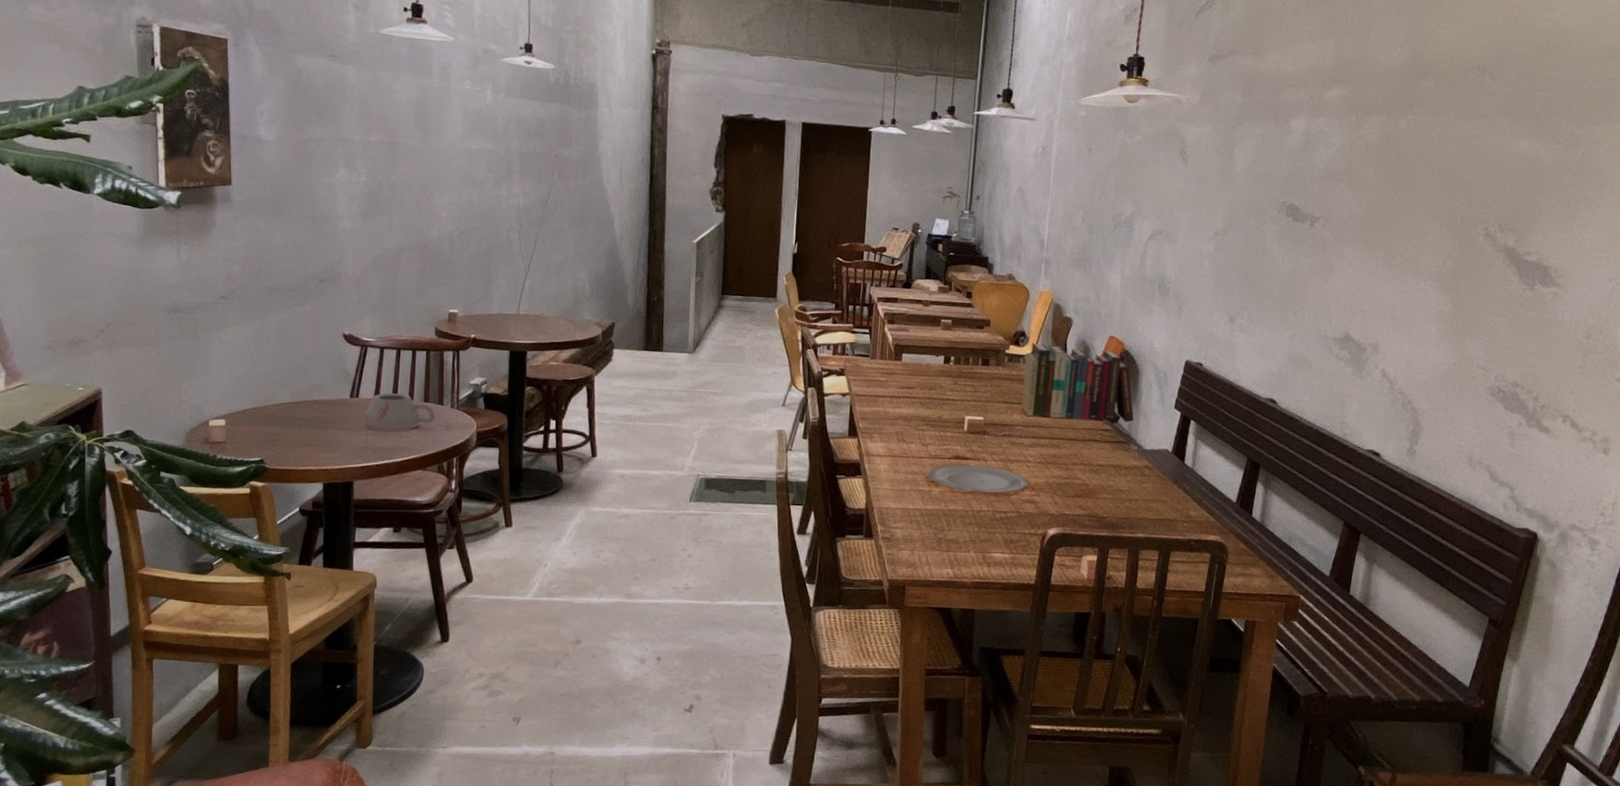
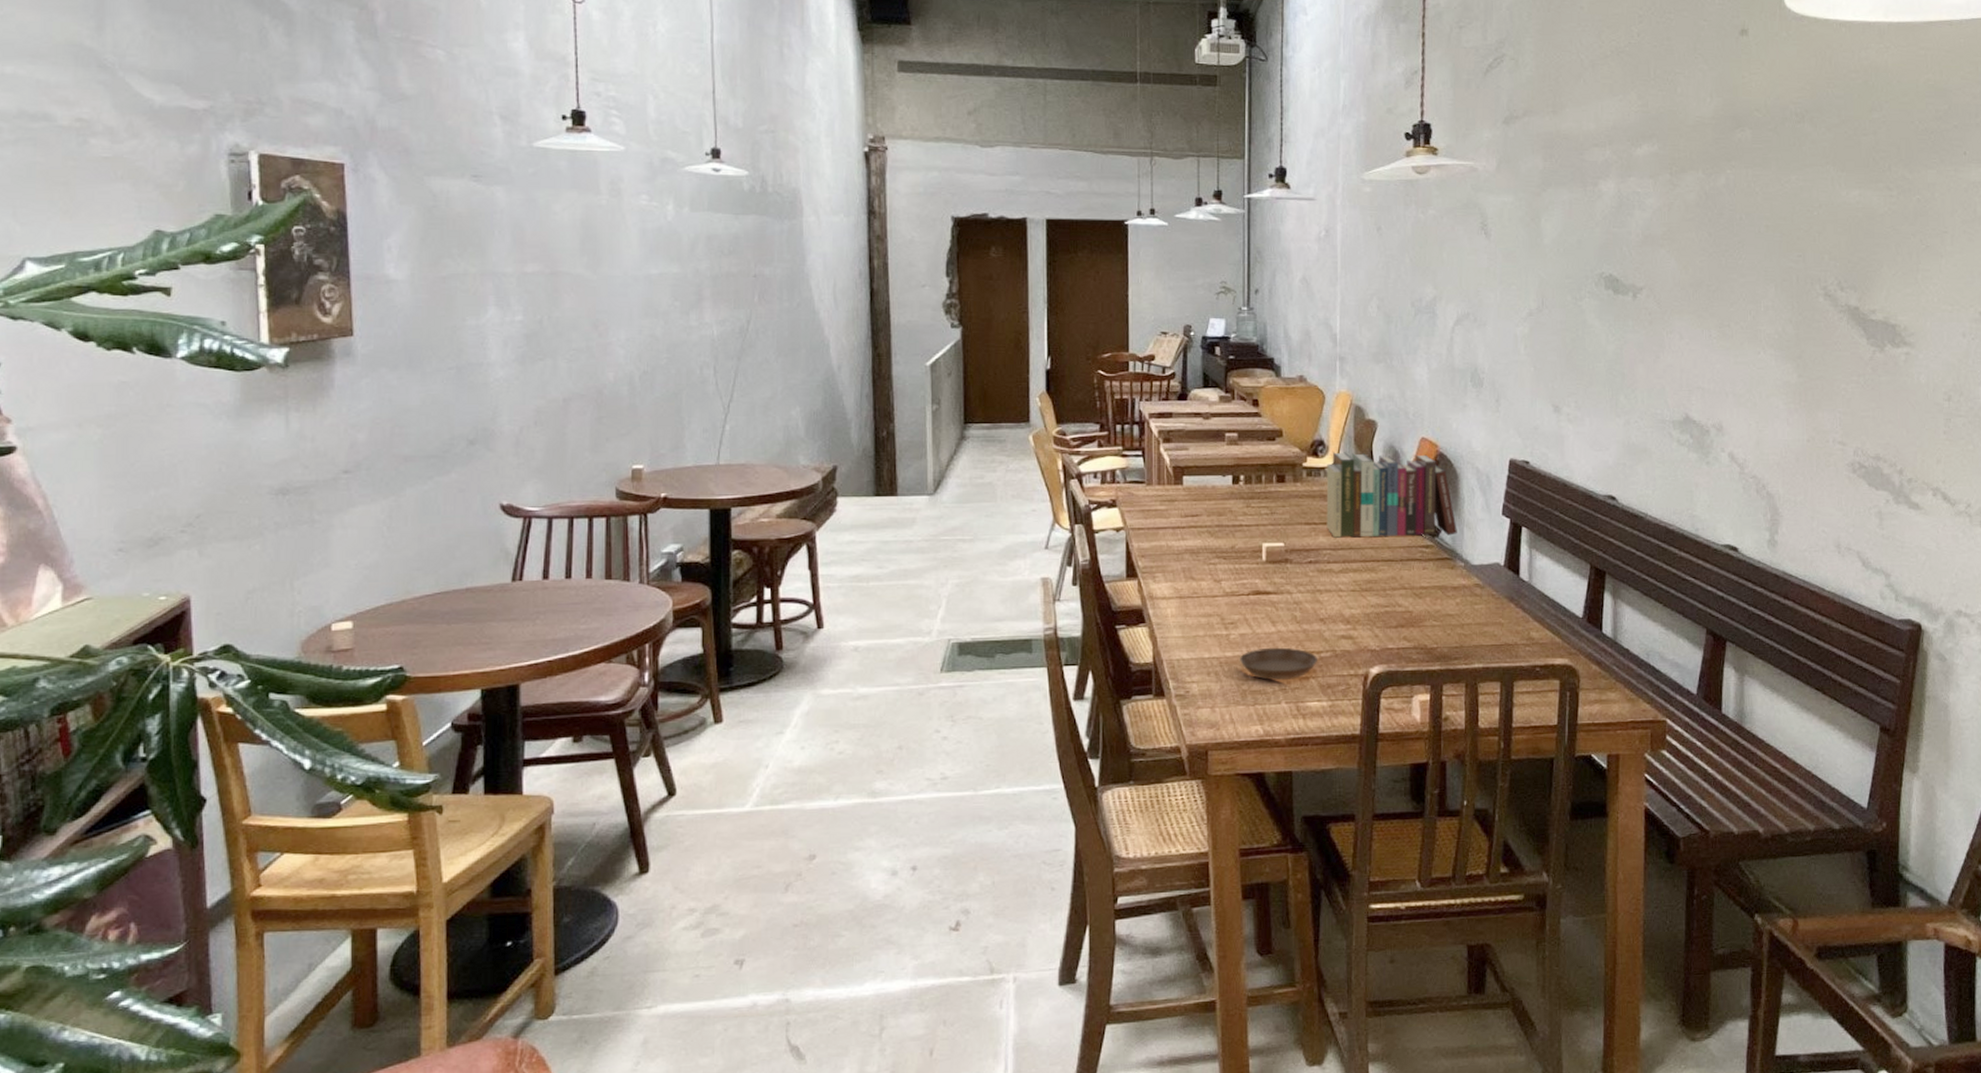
cup: present [364,393,435,432] -> none [531,572,620,619]
plate: present [928,464,1028,494] -> none [1224,600,1342,633]
saucer: none [938,504,1004,534] -> present [1240,647,1317,681]

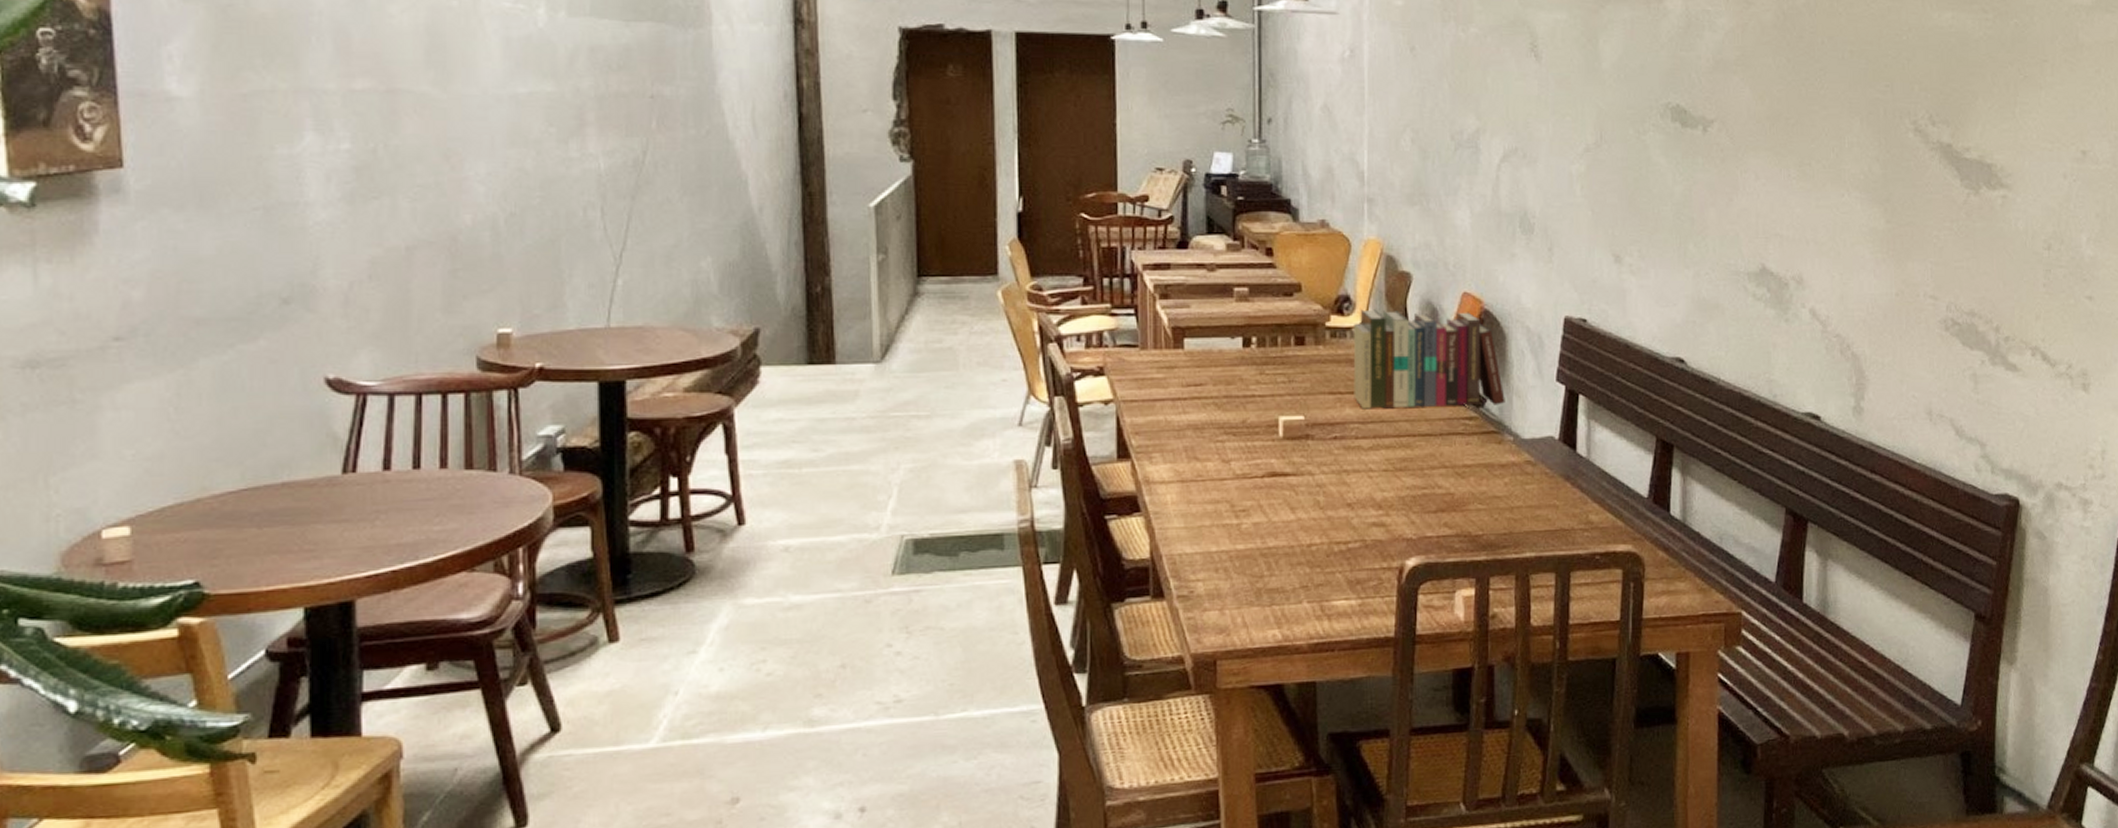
saucer: present [1240,647,1317,681] -> none [1253,537,1344,577]

